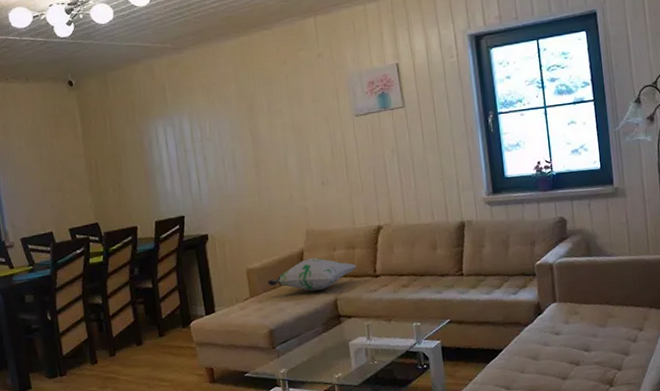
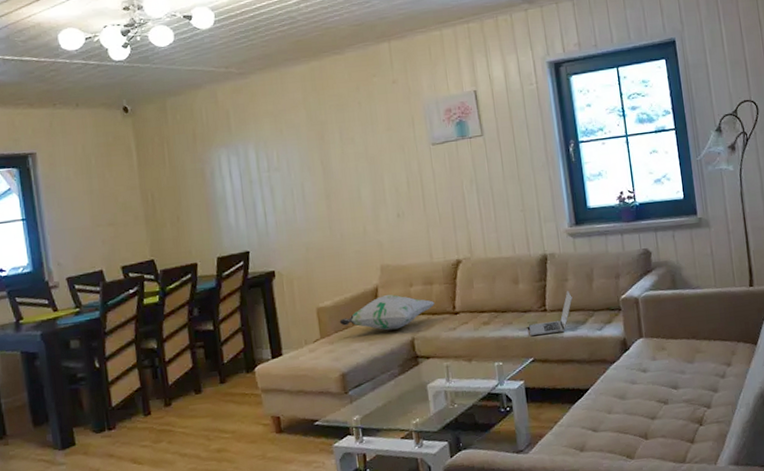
laptop: none [446,256,489,299] -> present [529,291,573,337]

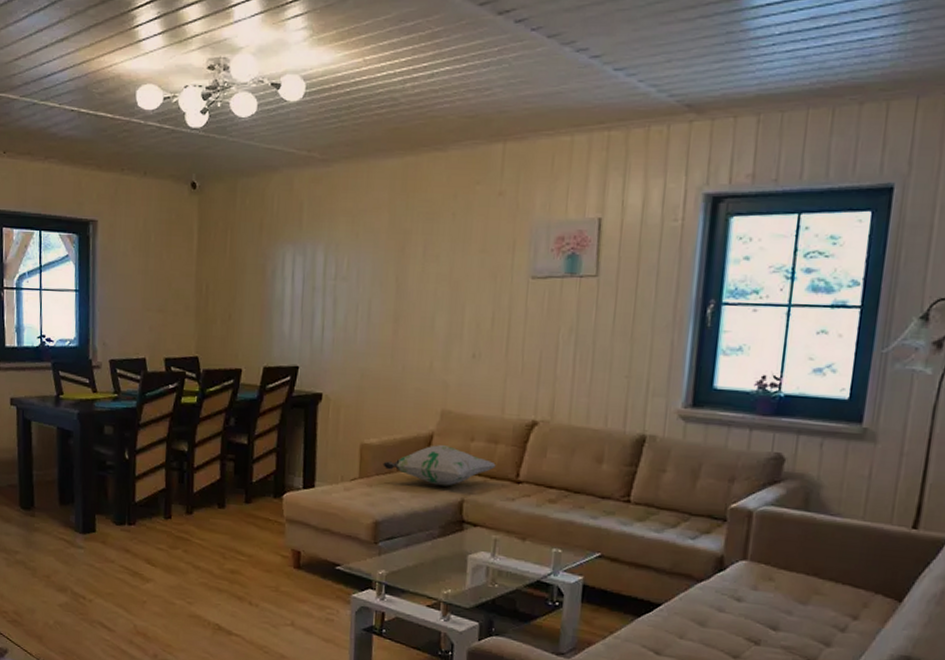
laptop: present [529,291,573,337] -> none [603,484,667,532]

